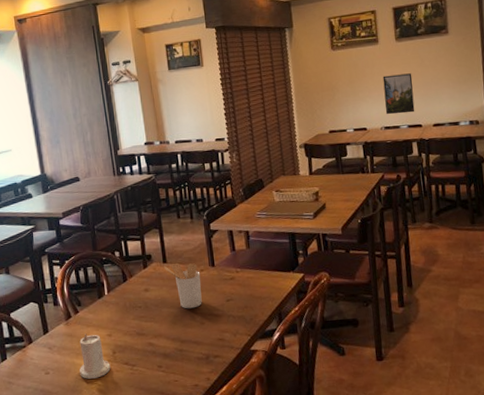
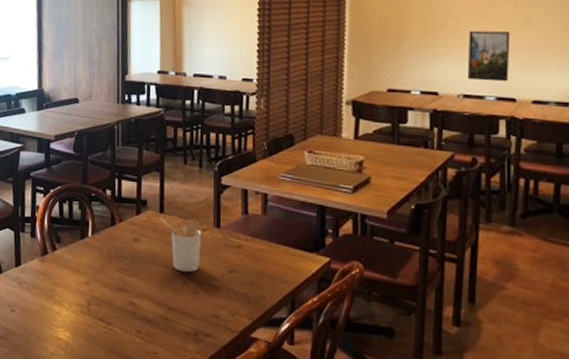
candle: present [79,333,111,379] -> none [48,275,83,329]

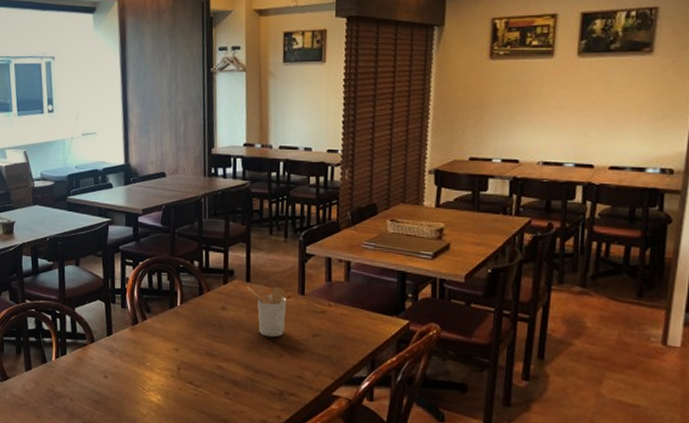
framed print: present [467,30,510,82] -> none [547,98,592,149]

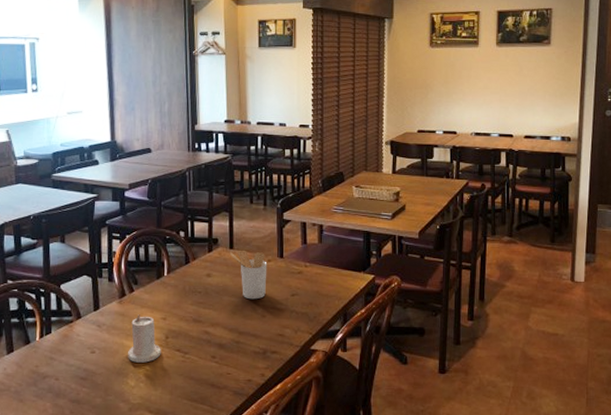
candle: none [140,343,173,392] -> present [128,314,161,363]

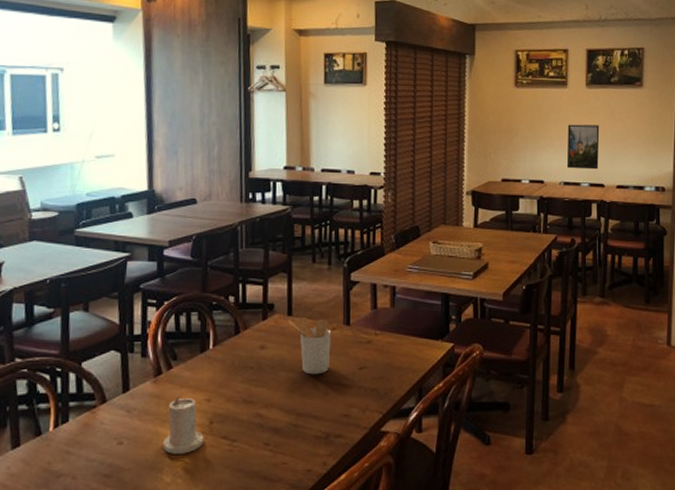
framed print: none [477,80,509,121] -> present [566,124,600,170]

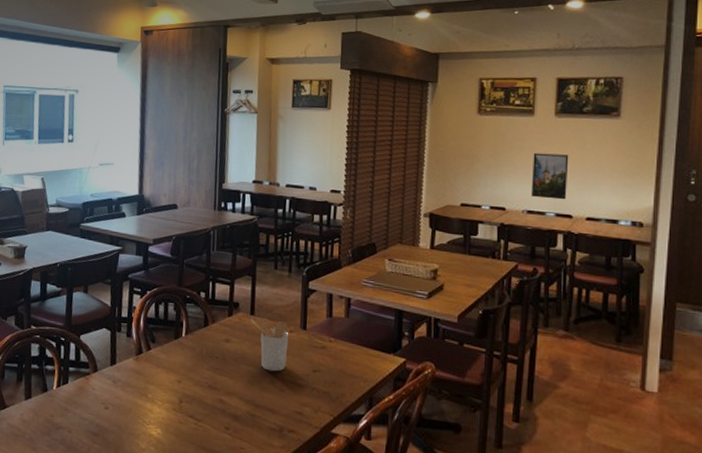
candle: present [163,396,204,454] -> none [140,374,174,426]

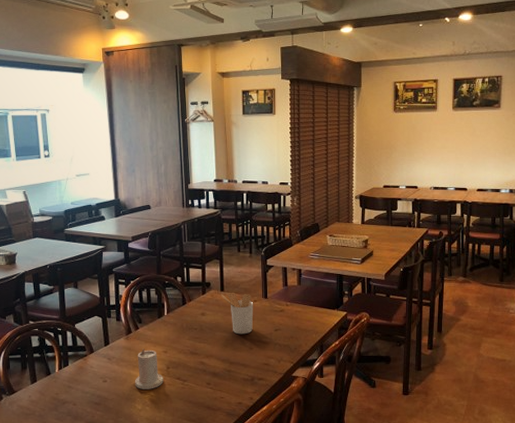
candle: none [140,374,174,426] -> present [135,349,163,389]
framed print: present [530,152,569,200] -> none [436,140,464,177]

